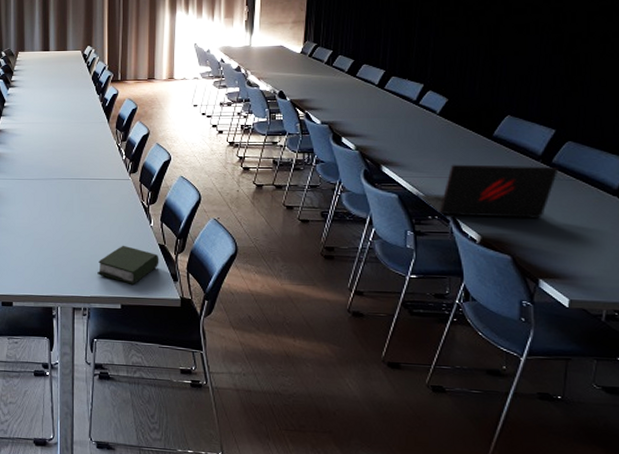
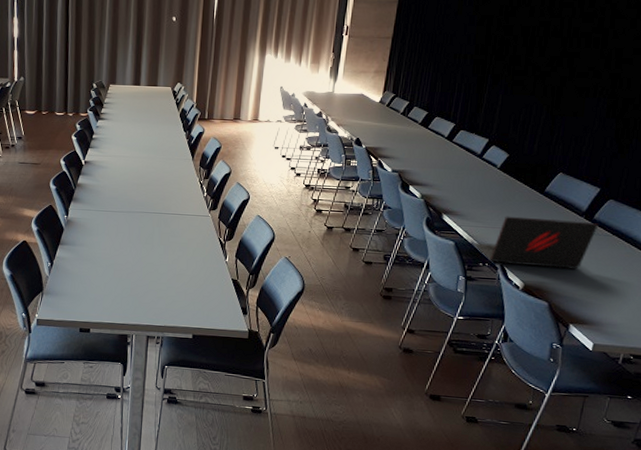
book: present [97,245,159,285] -> none [172,278,232,317]

